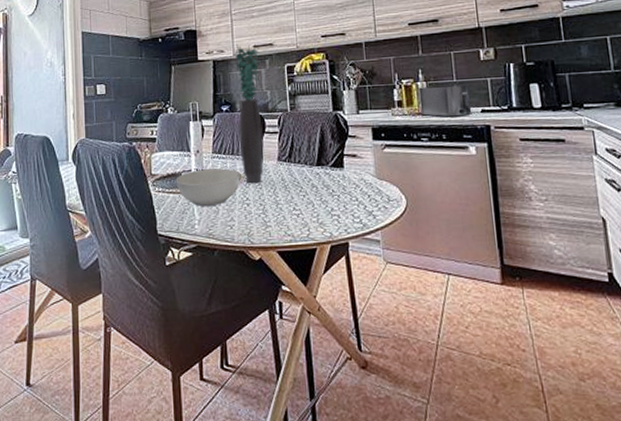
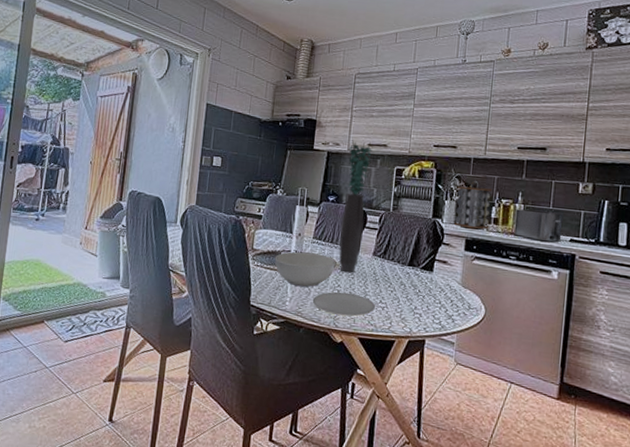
plate: none [222,204,290,232] -> present [312,291,376,317]
spice rack: none [353,64,394,117] -> present [454,180,491,230]

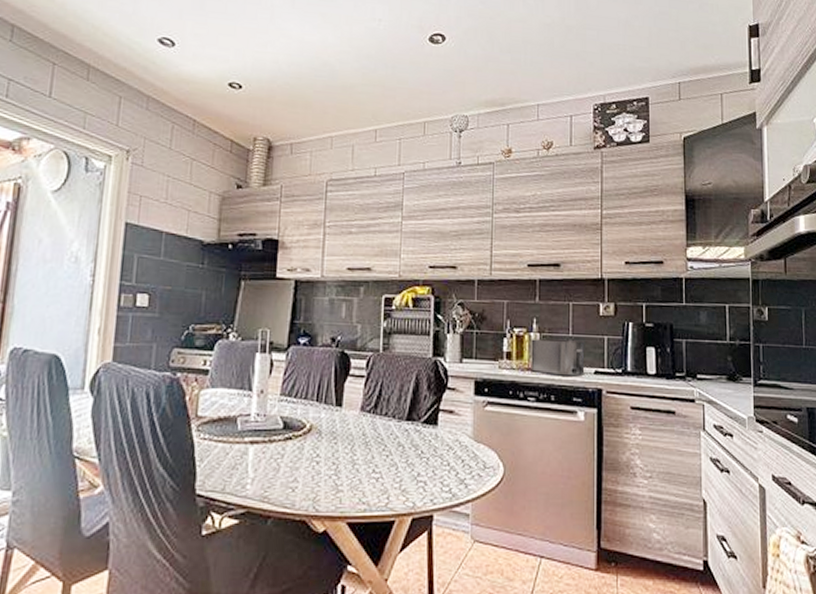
bowl: present [274,251,337,287] -> none [228,414,313,463]
plate: present [312,291,376,317] -> none [282,463,368,497]
vase: present [339,139,372,273] -> none [315,262,353,437]
spice rack: present [454,180,491,230] -> none [460,307,502,368]

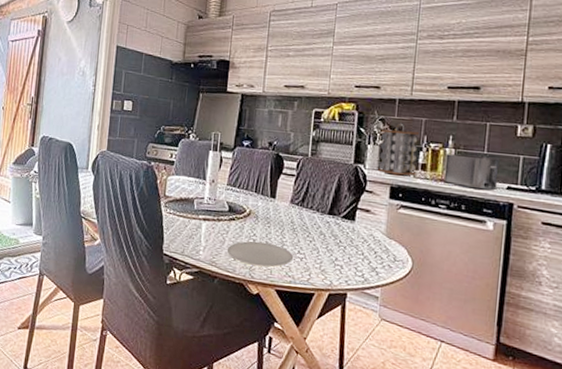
plate: none [282,463,368,497] -> present [227,241,294,268]
spice rack: none [460,307,502,368] -> present [378,123,419,176]

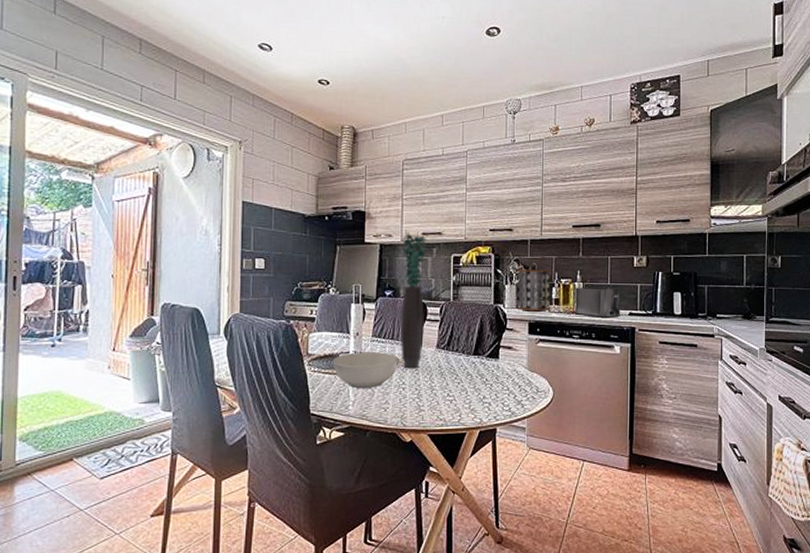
bowl: none [187,199,252,236] -> present [332,352,399,389]
plate: present [227,241,294,268] -> none [377,389,444,415]
vase: none [254,80,289,222] -> present [400,229,427,369]

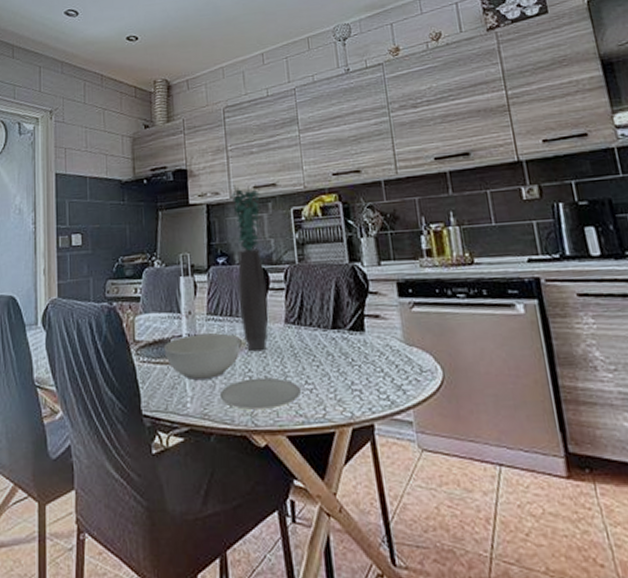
plate: none [377,389,444,415] -> present [219,377,302,411]
spice rack: present [516,262,551,312] -> none [371,206,423,269]
toaster: present [575,286,621,319] -> none [450,228,517,270]

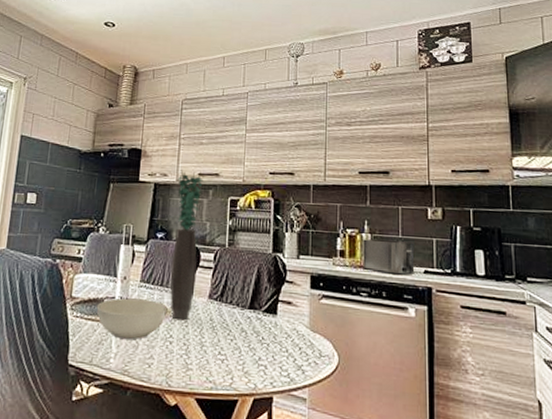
plate: present [219,377,302,411] -> none [140,343,215,374]
toaster: none [450,228,517,270] -> present [363,238,415,276]

